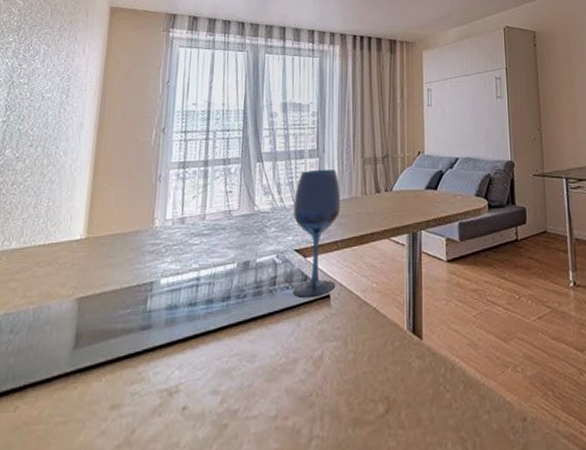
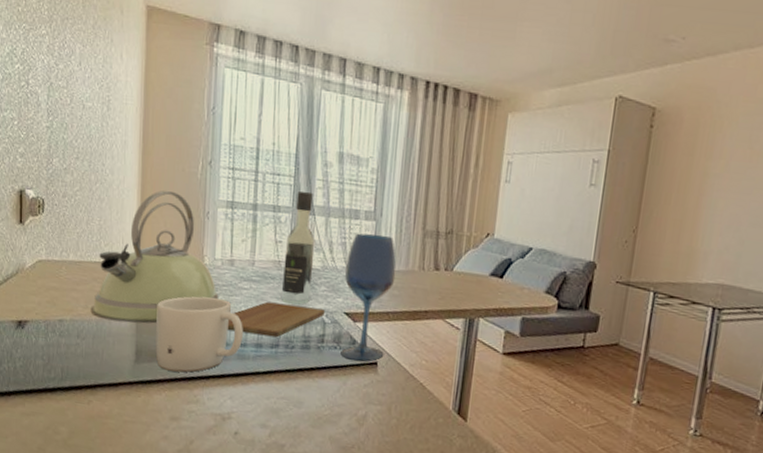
kettle: none [28,161,169,306] -> present [90,190,219,324]
mug: none [97,260,193,350] -> present [155,296,243,373]
cutting board: none [176,251,276,292] -> present [227,301,326,338]
bottle: none [233,141,264,252] -> present [282,191,315,306]

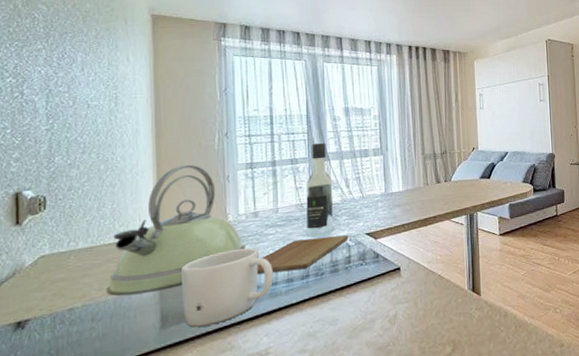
wineglass: present [340,233,397,363] -> none [362,165,406,272]

